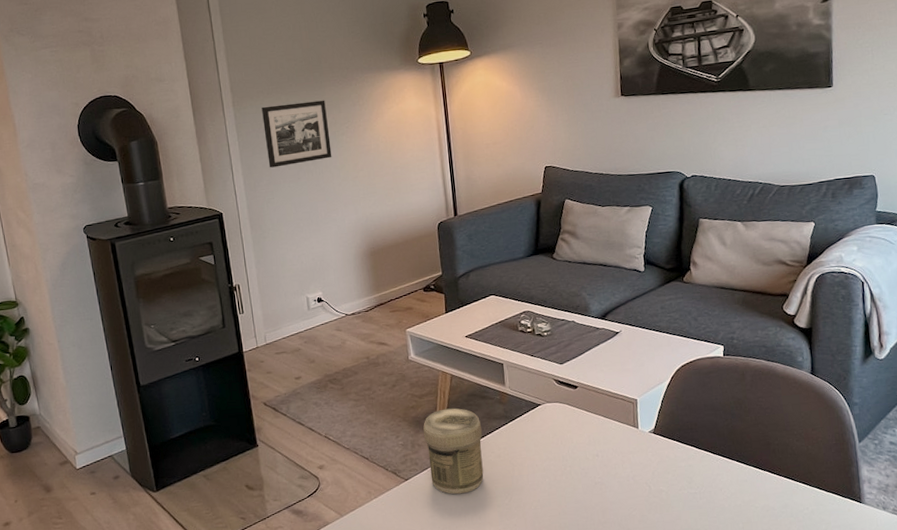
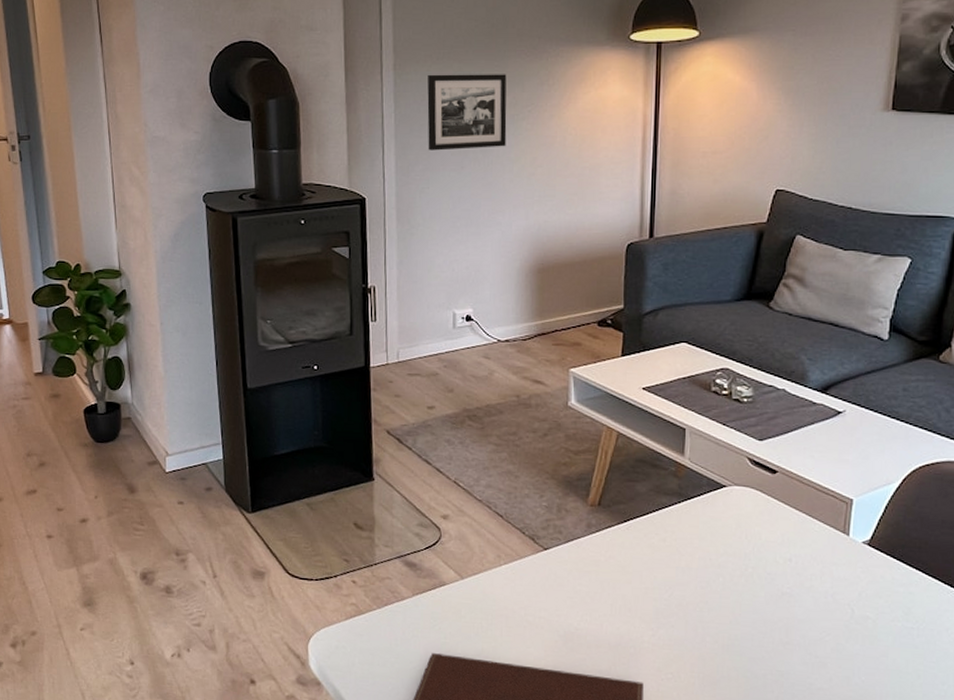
jar: present [423,408,484,495] -> none [573,472,648,578]

